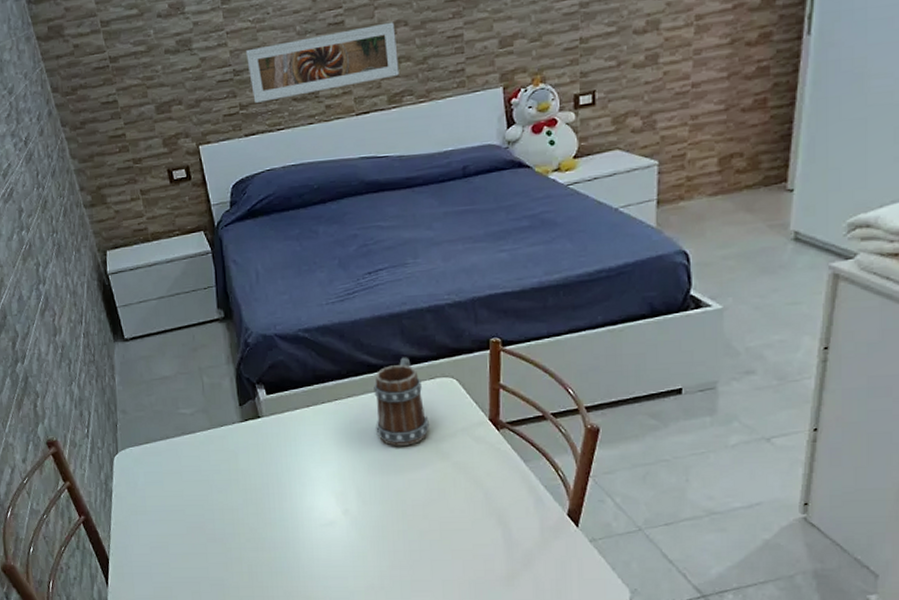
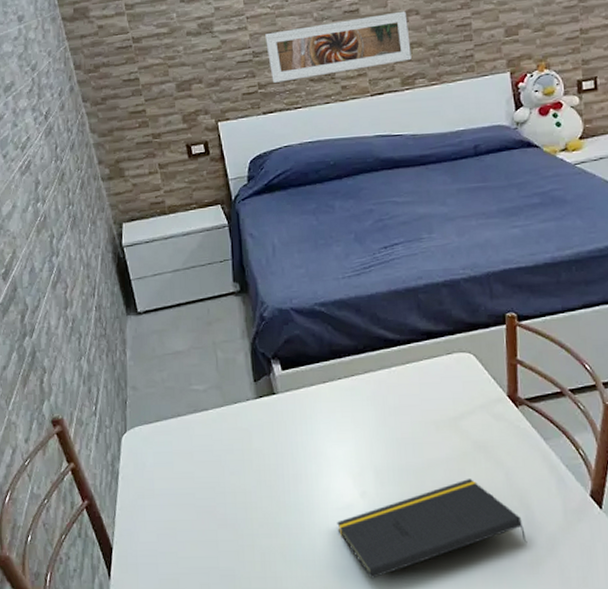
notepad: none [320,498,504,589] -> present [337,479,528,579]
mug: present [374,357,429,446] -> none [391,331,447,424]

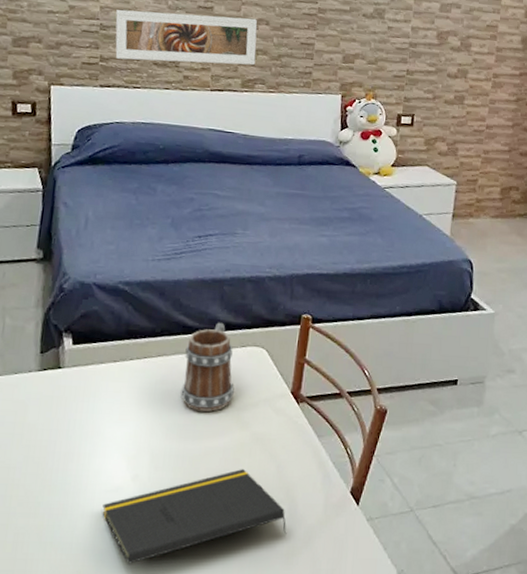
mug: none [391,331,447,424] -> present [180,322,234,412]

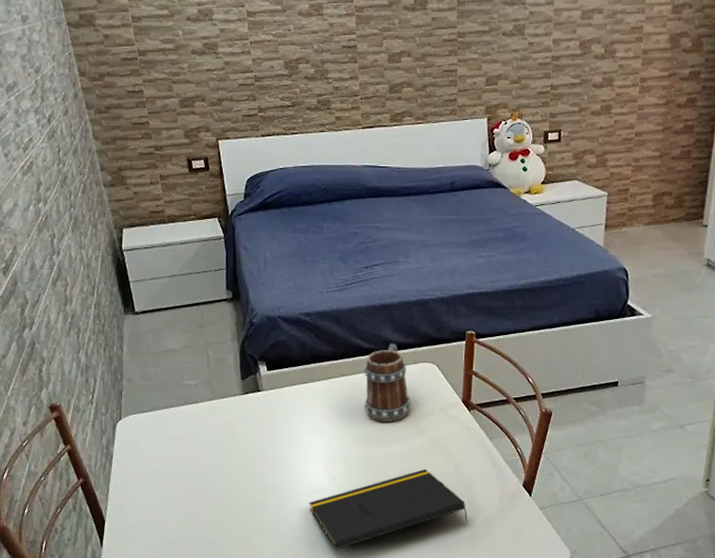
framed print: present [115,9,258,66] -> none [267,52,401,108]

